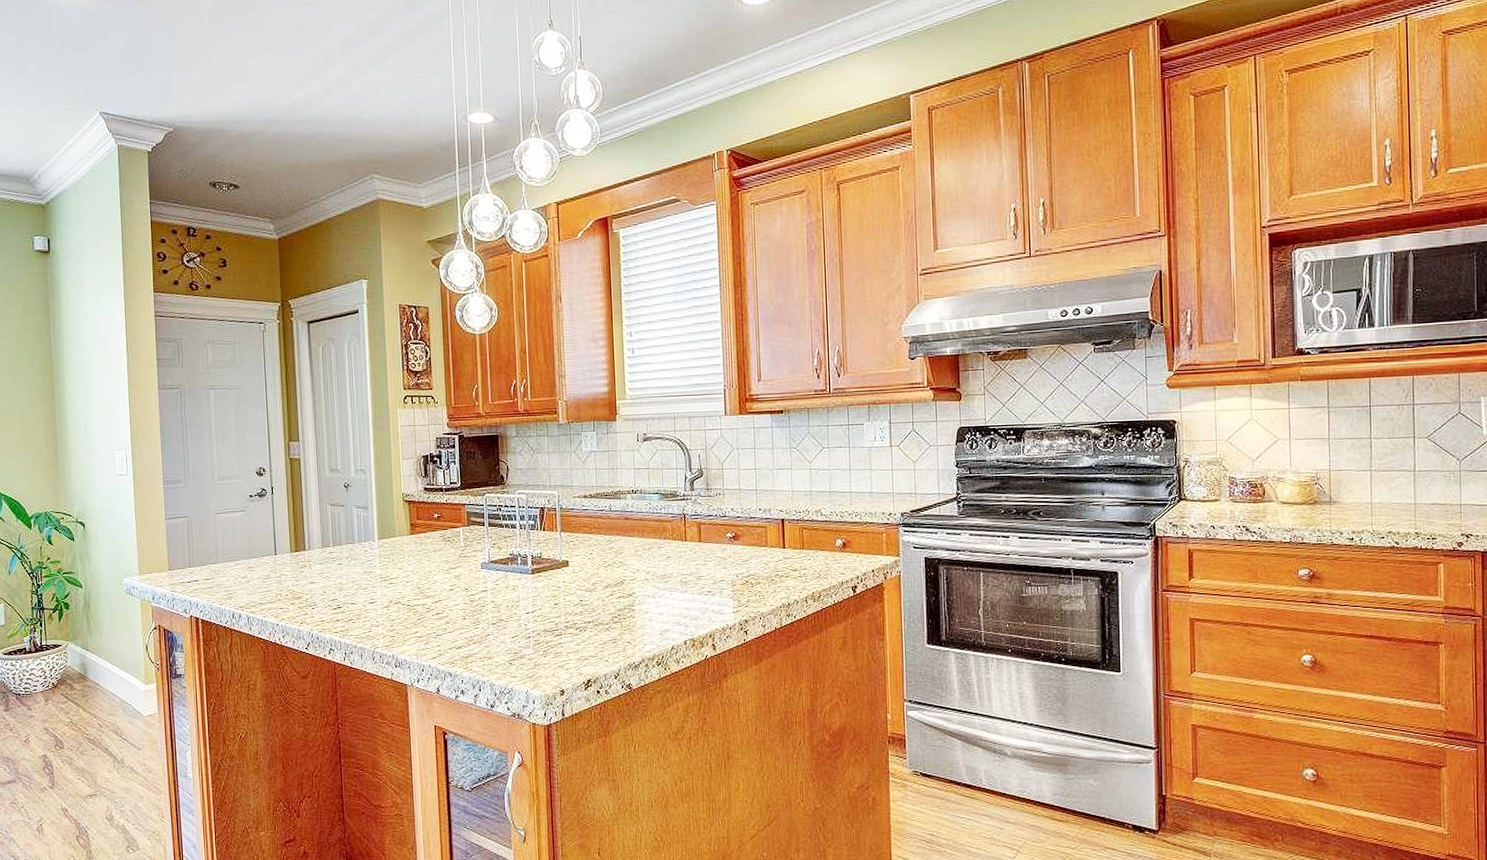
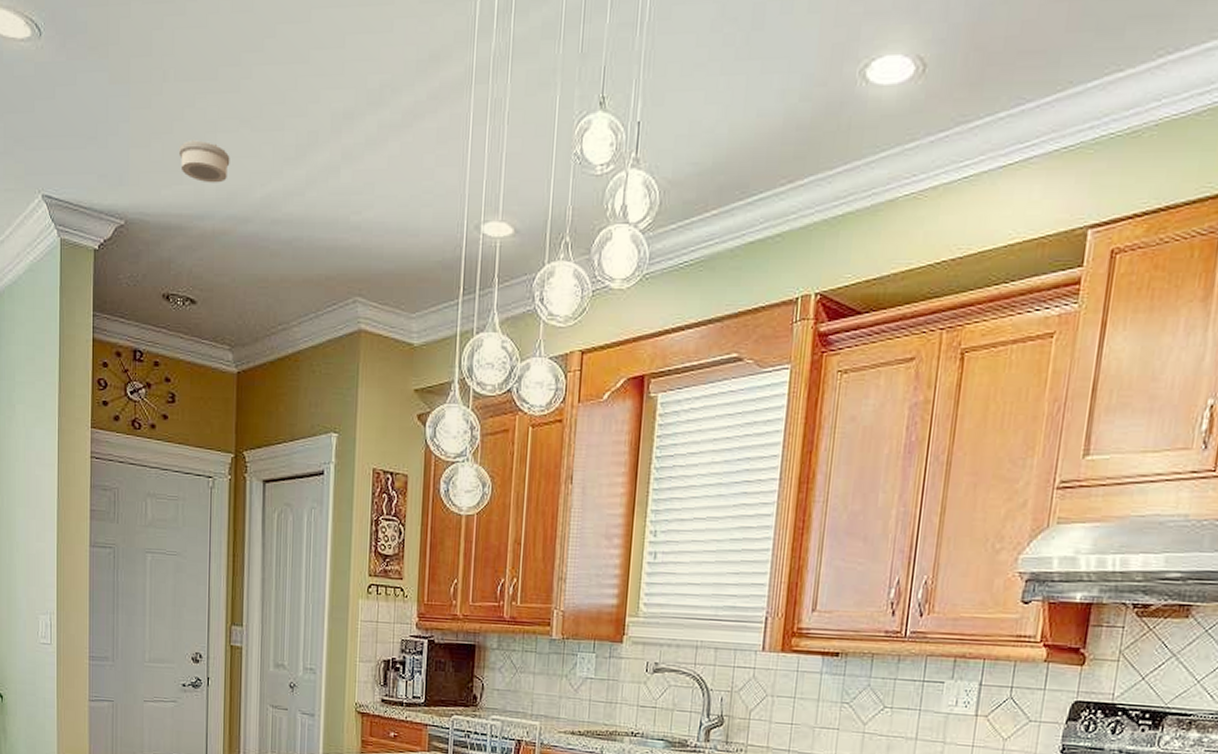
smoke detector: none [216,64,260,96] -> present [179,140,230,183]

